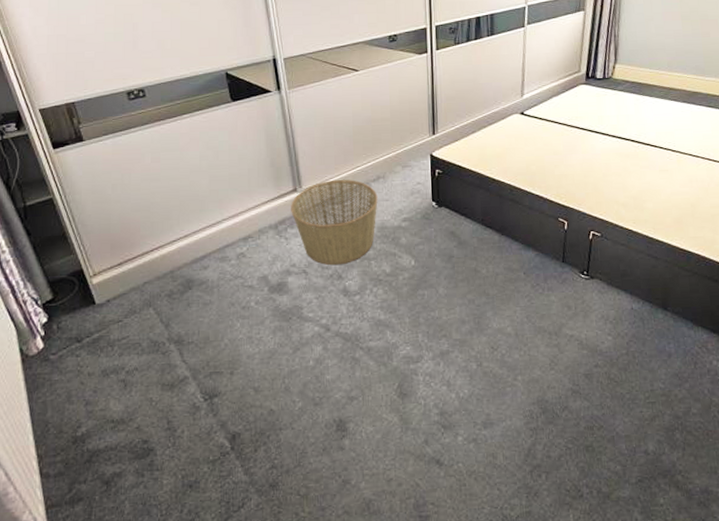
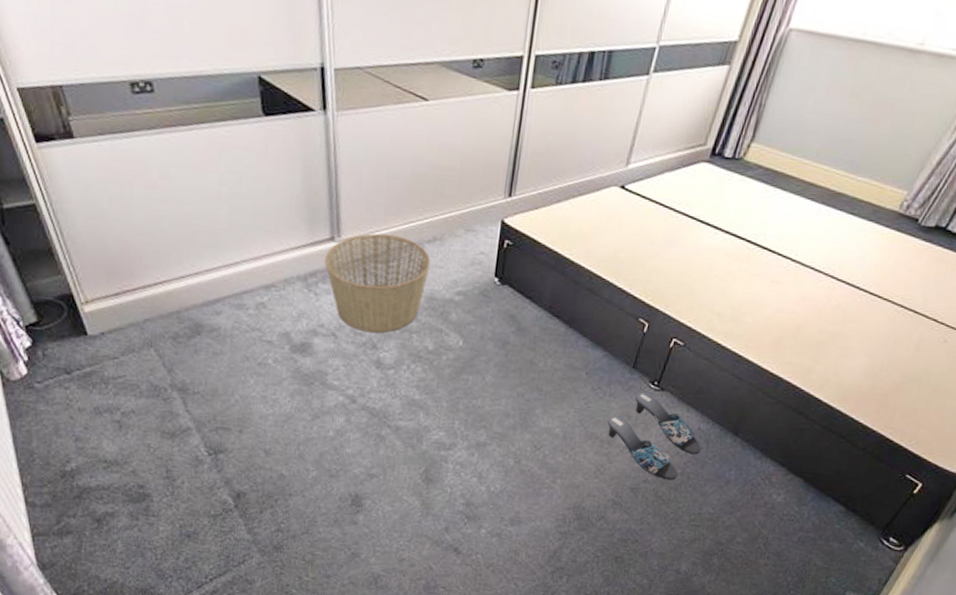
slippers: none [550,282,639,362] -> present [607,391,701,480]

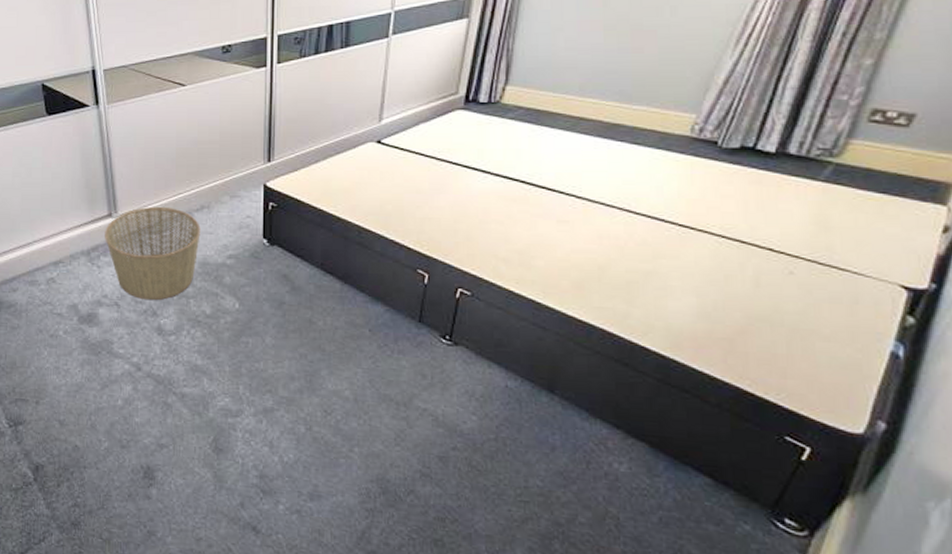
slippers: present [607,391,701,480] -> none [400,347,513,447]

